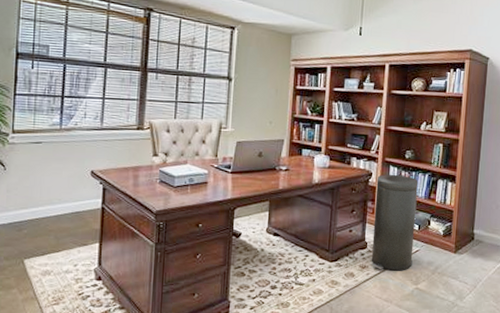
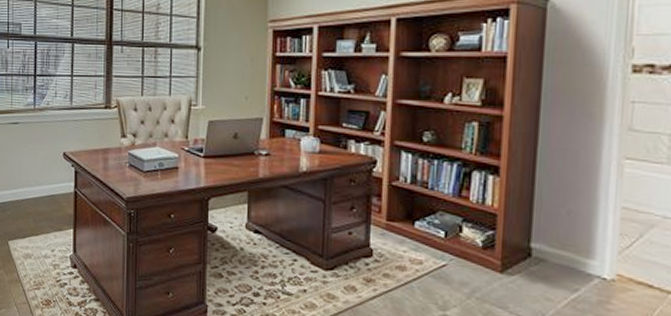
pedal bin: present [370,174,419,271] -> none [378,162,443,291]

